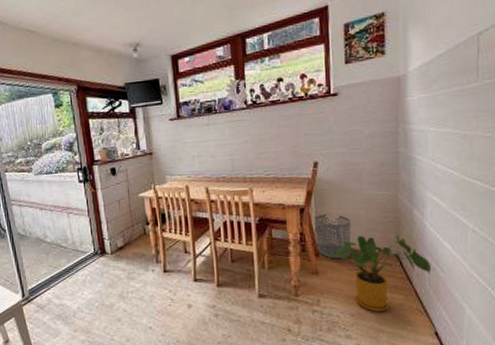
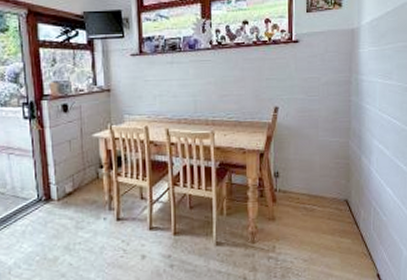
waste bin: present [314,214,351,258] -> none [273,159,307,204]
house plant: present [329,235,432,312] -> none [285,181,376,256]

